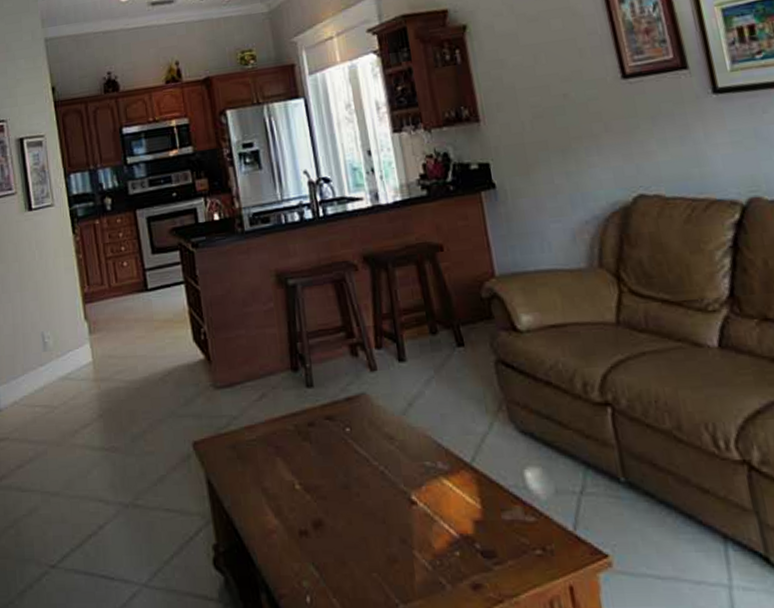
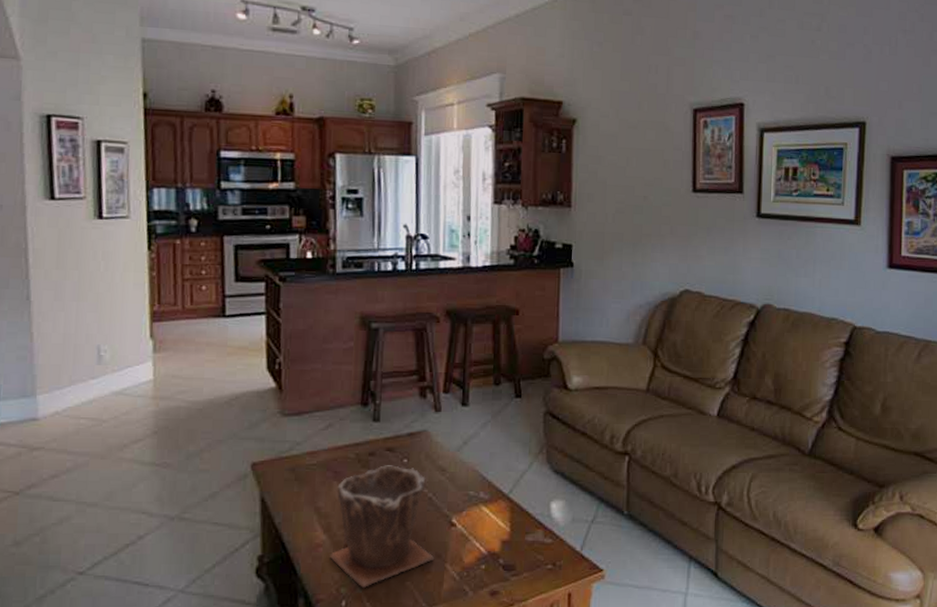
plant pot: none [281,435,399,580] -> present [330,465,434,588]

